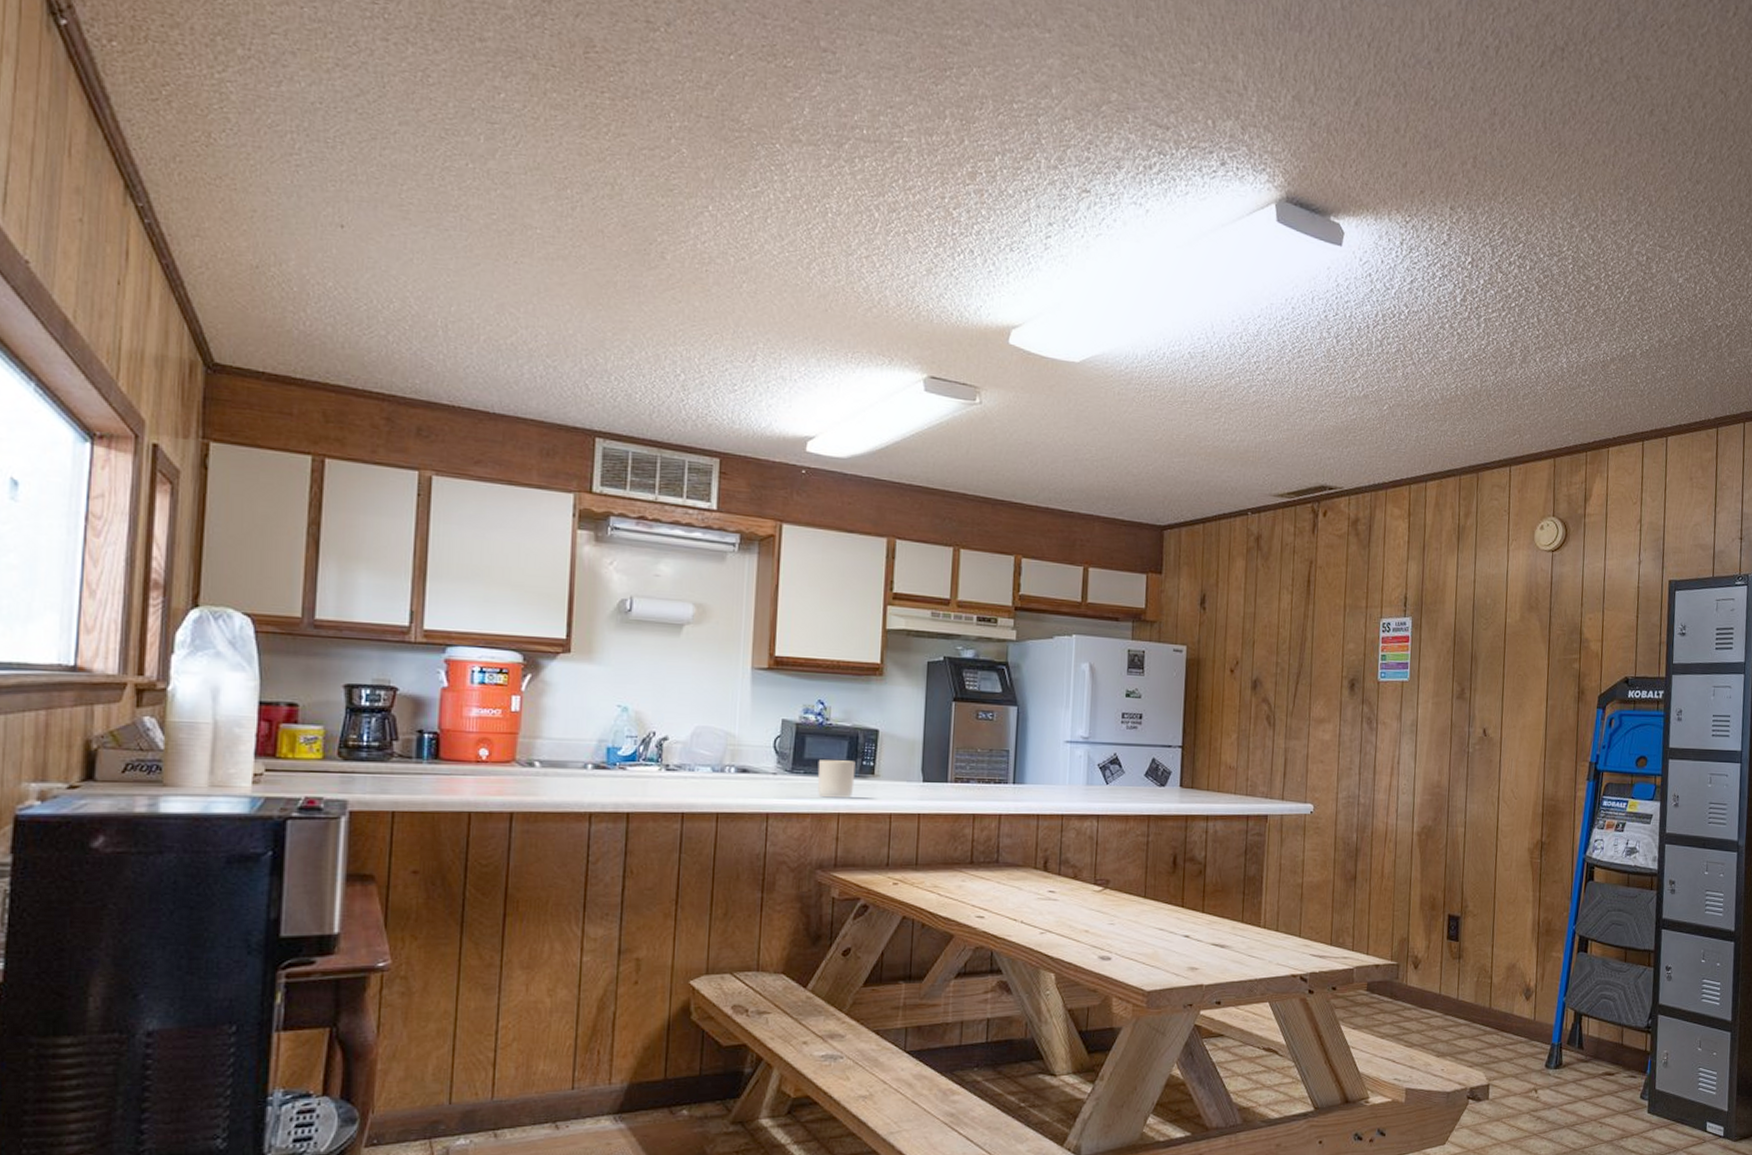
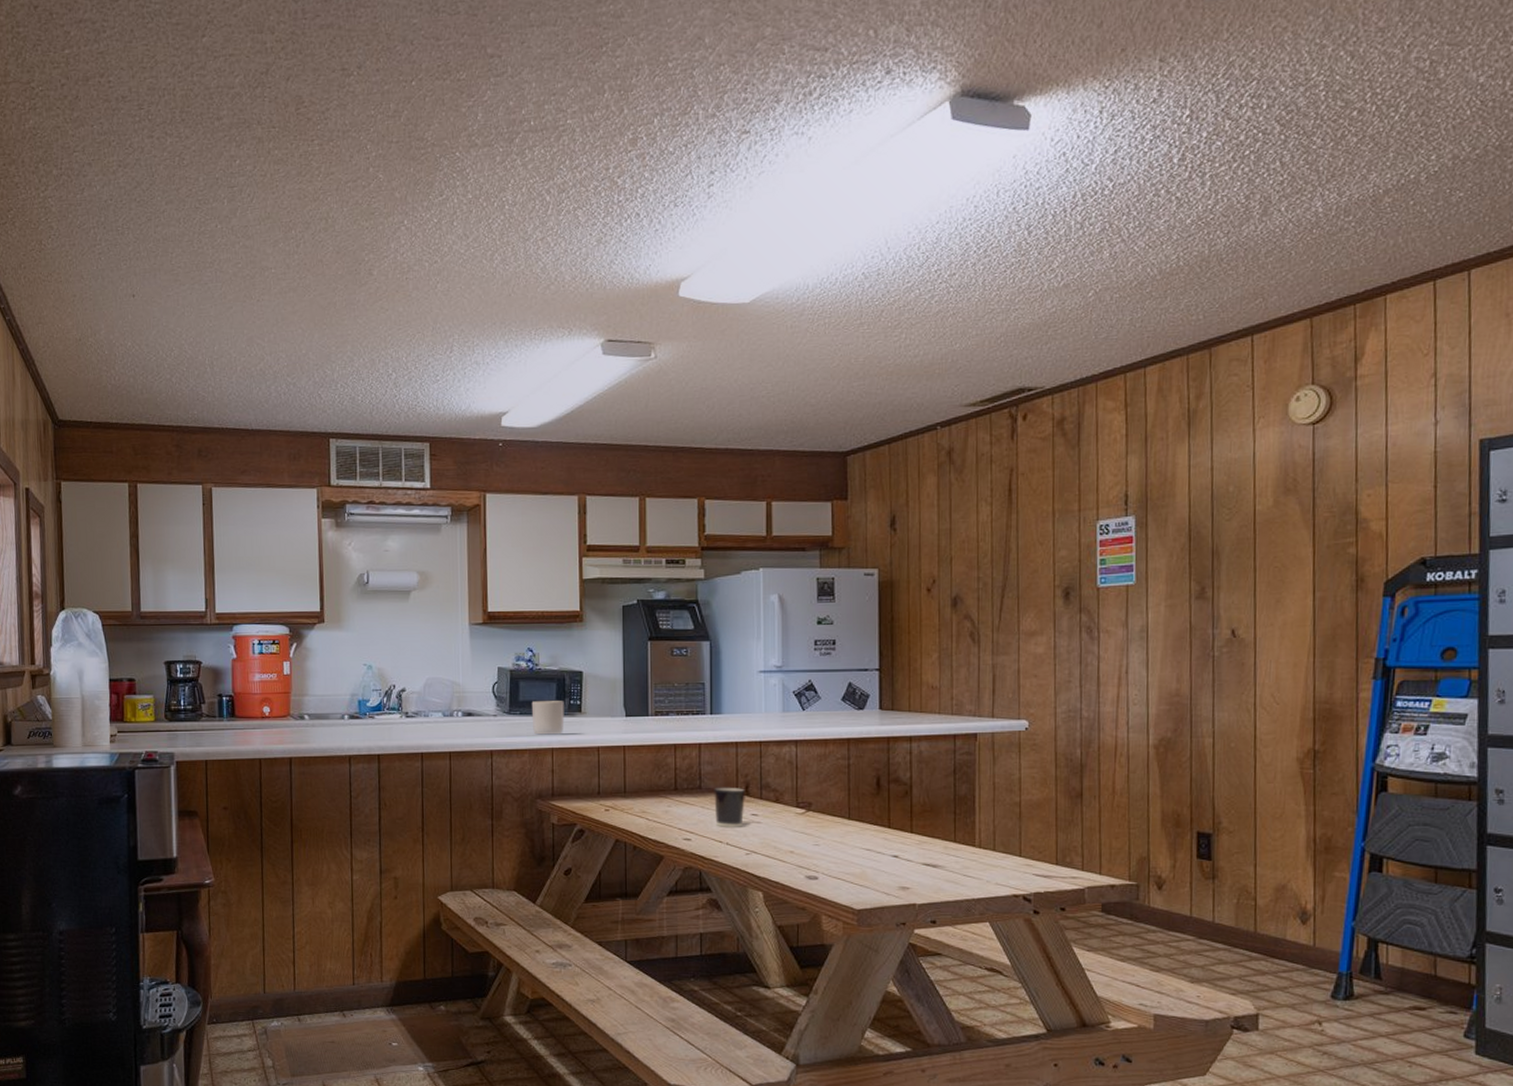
mug: none [1010,861,1044,904] -> present [714,787,745,827]

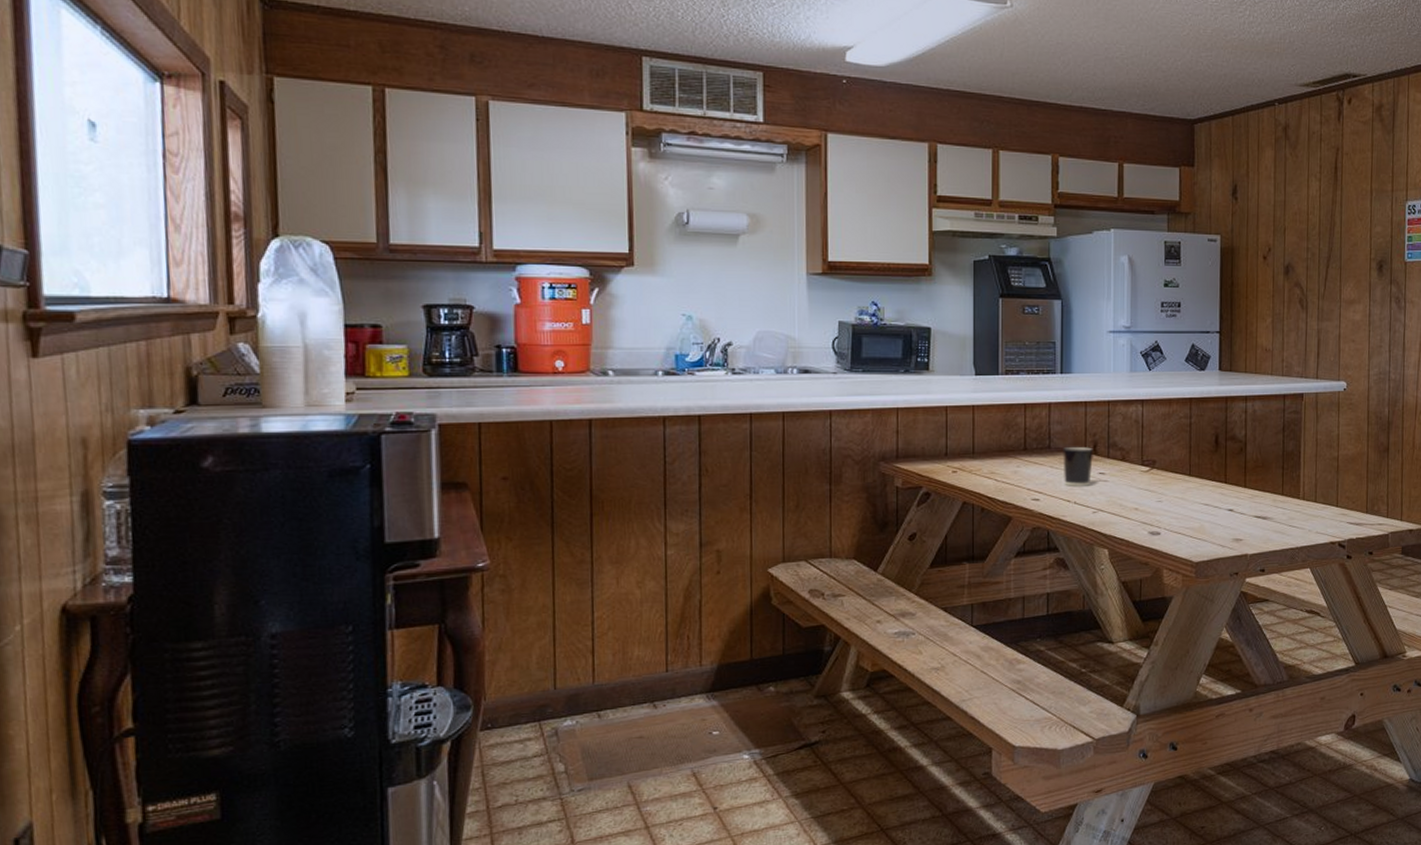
mug: present [531,701,565,735] -> none [875,358,911,394]

